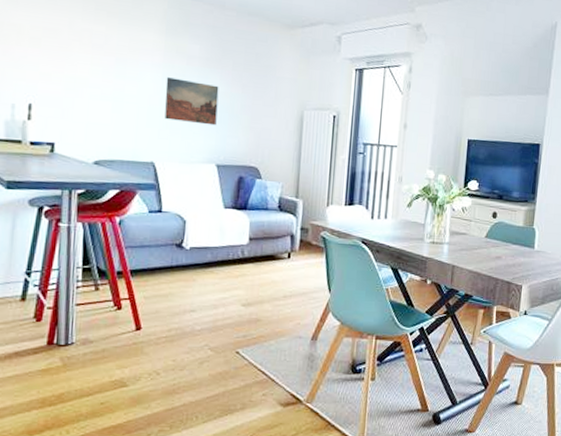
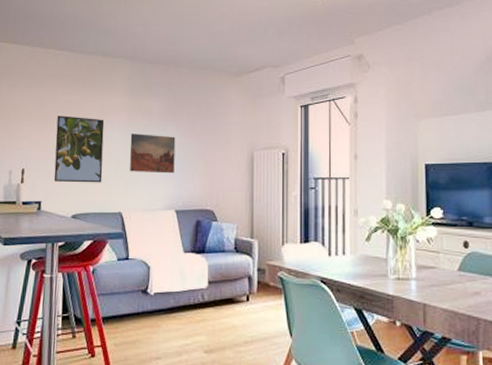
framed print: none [70,46,135,129] -> present [53,116,105,183]

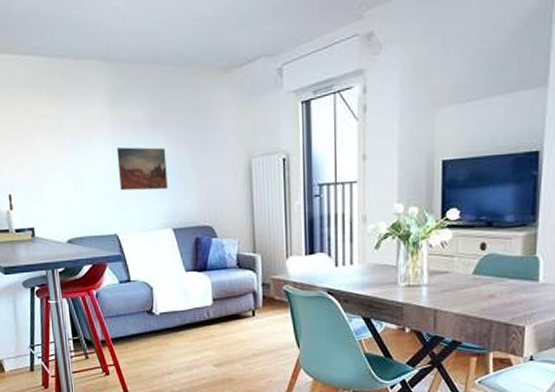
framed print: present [53,116,105,183] -> none [36,132,93,207]

